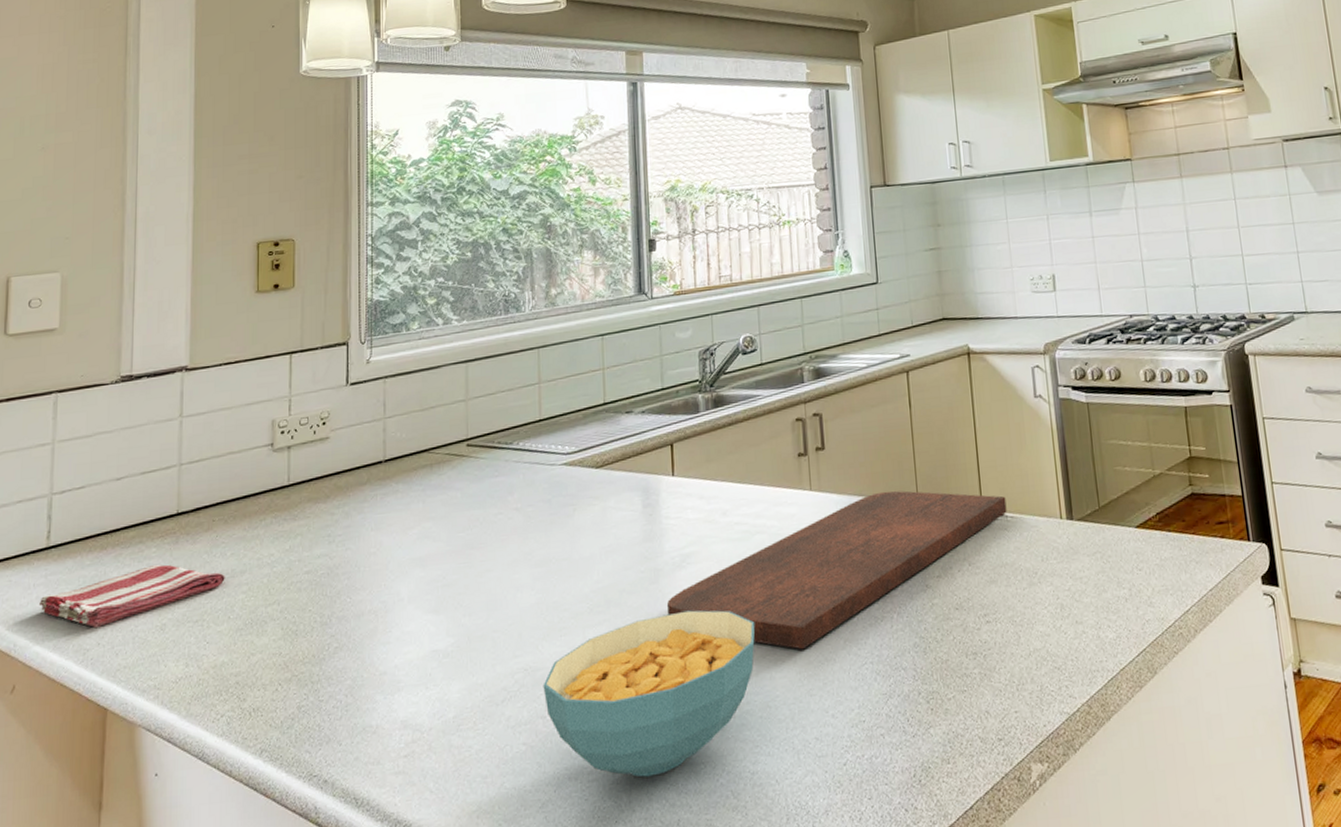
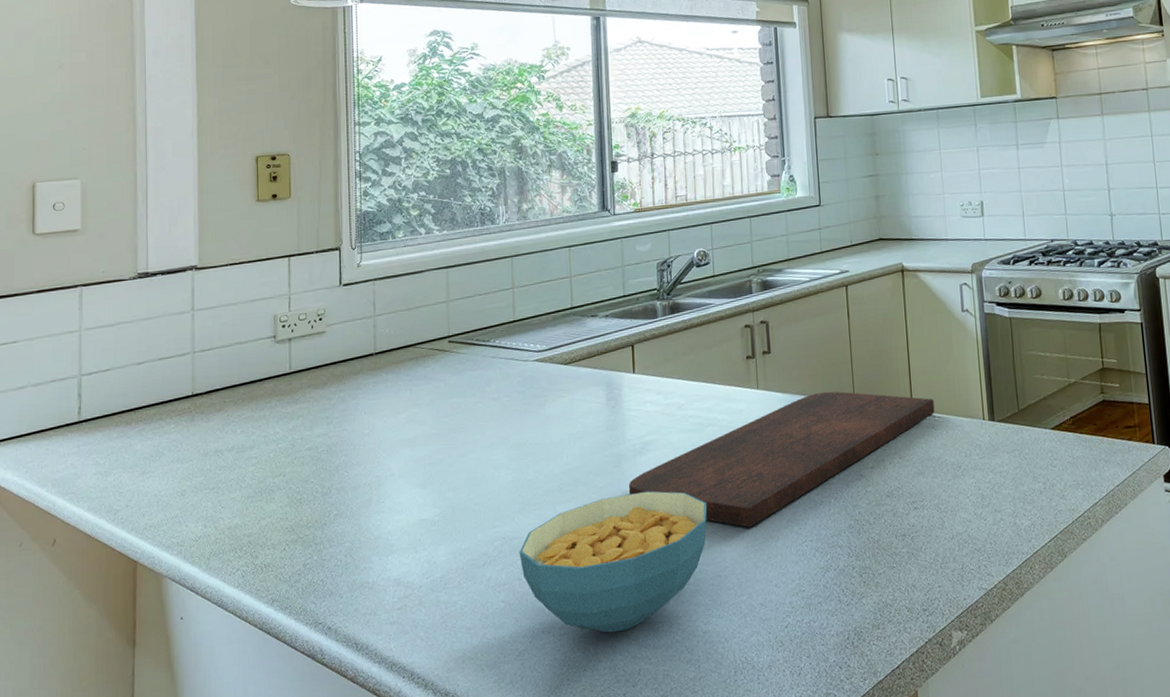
dish towel: present [38,564,225,629] -> none [73,439,237,493]

